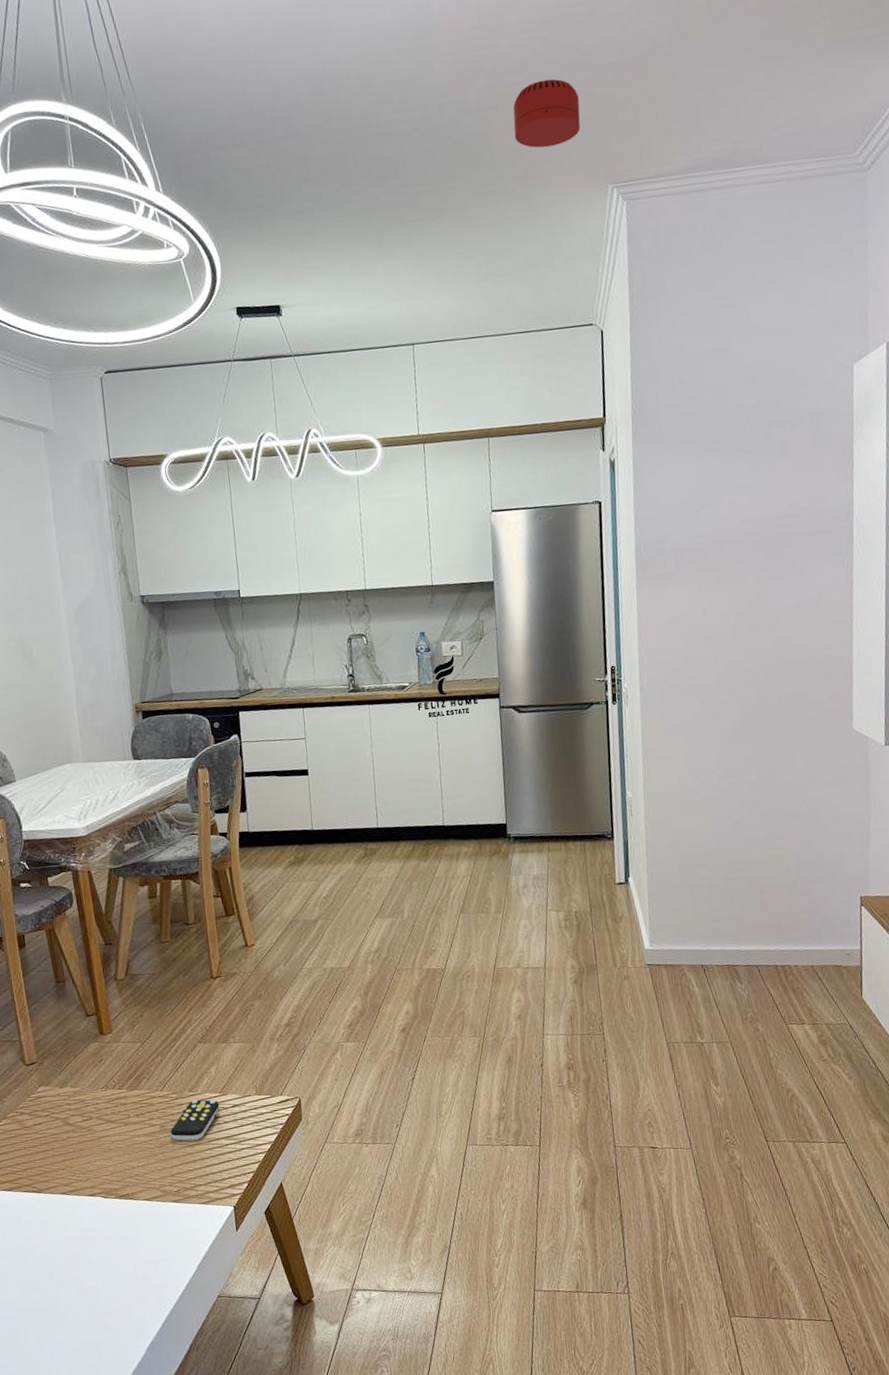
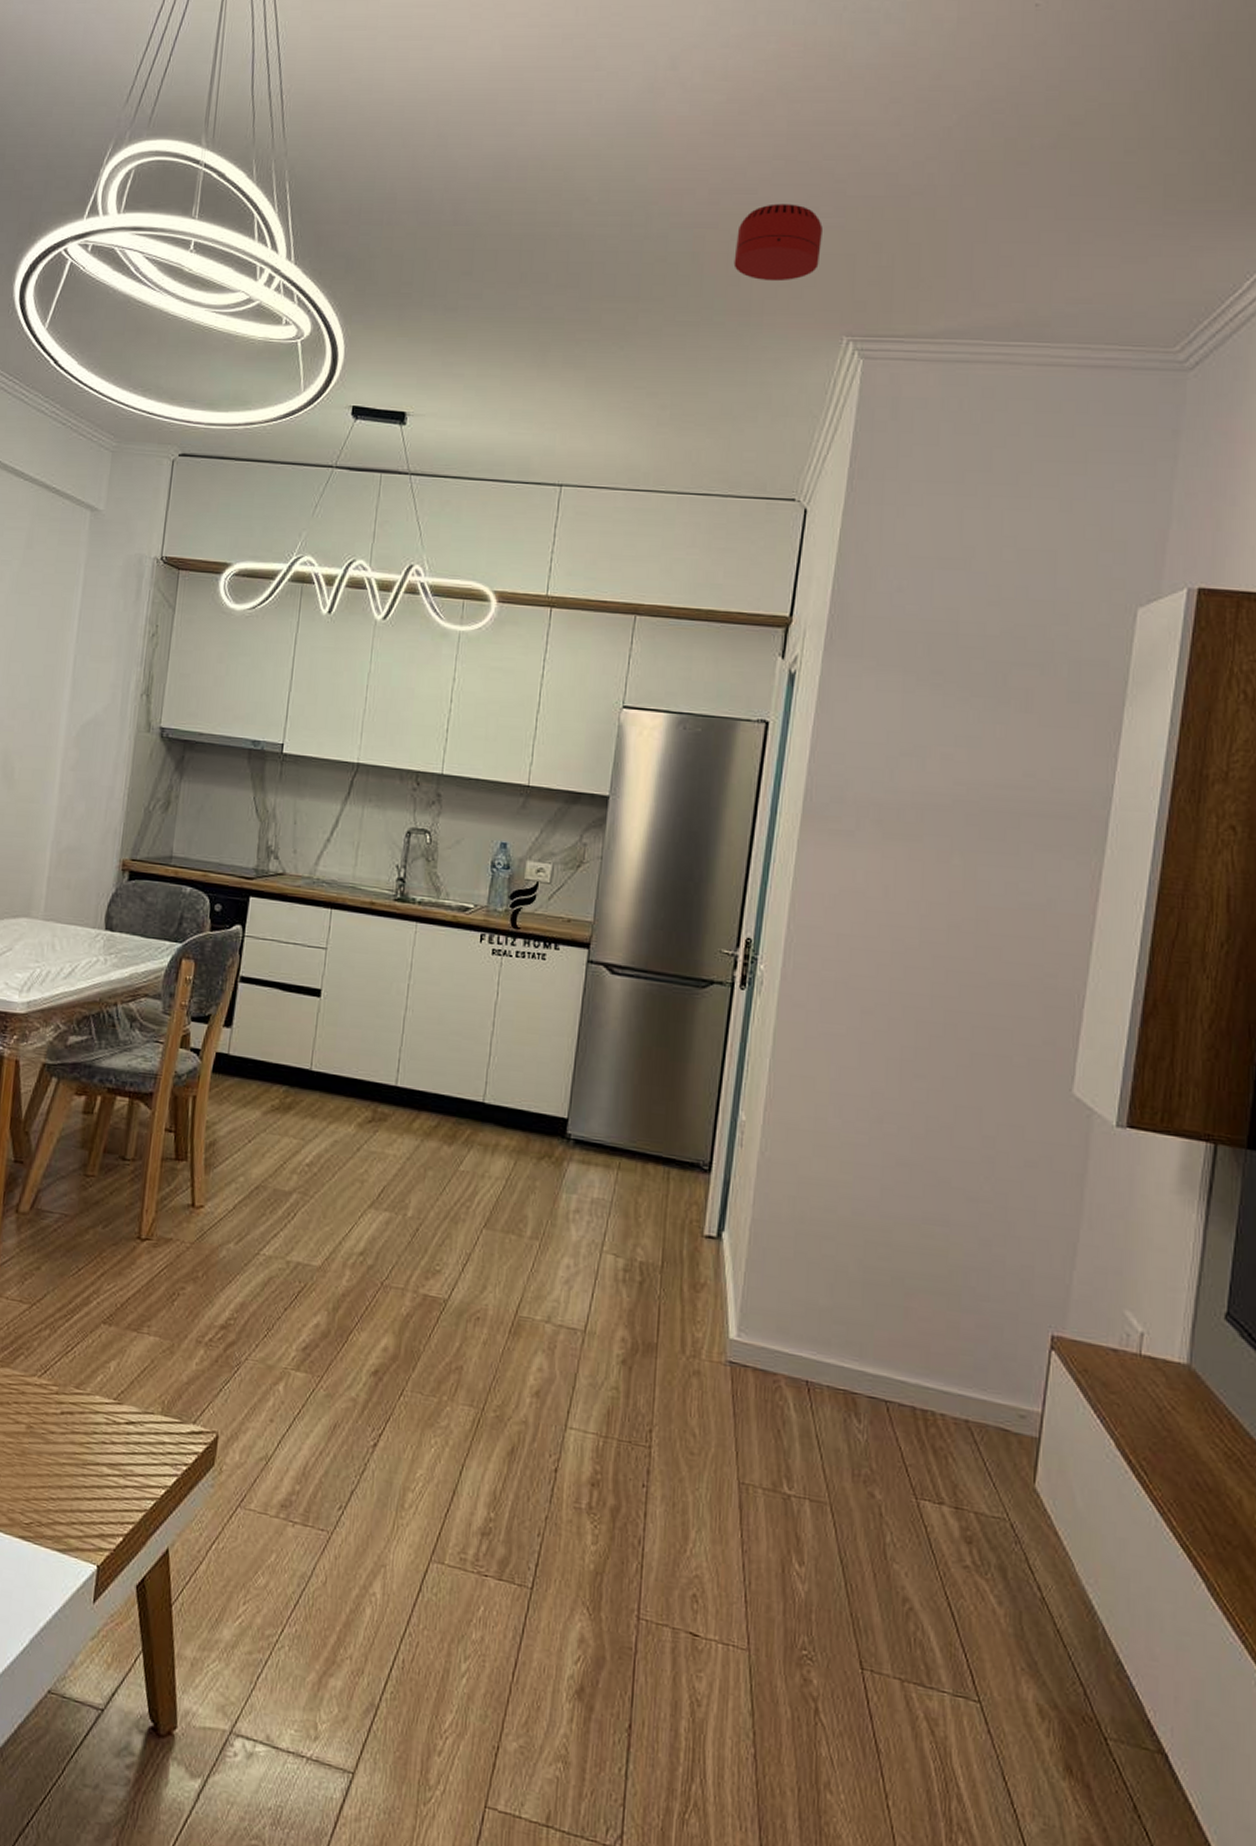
remote control: present [170,1099,220,1141] -> none [37,1400,111,1459]

